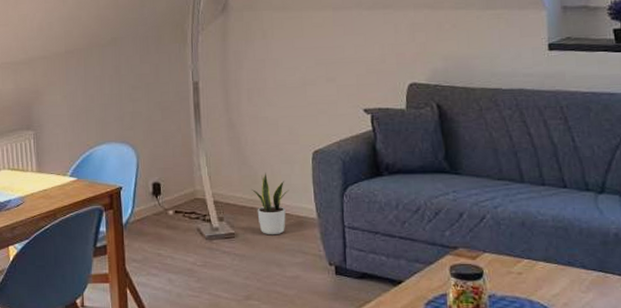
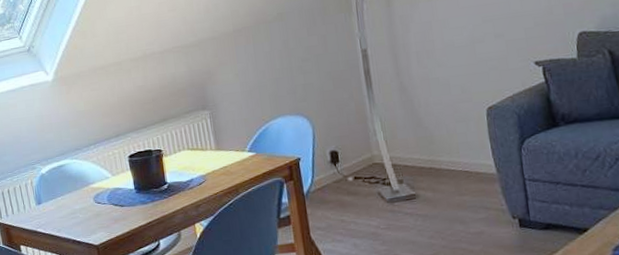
potted plant: present [251,172,289,235] -> none [428,132,467,194]

